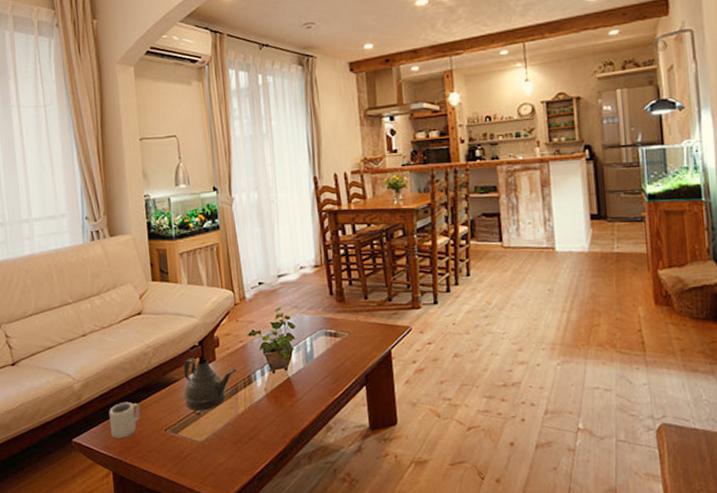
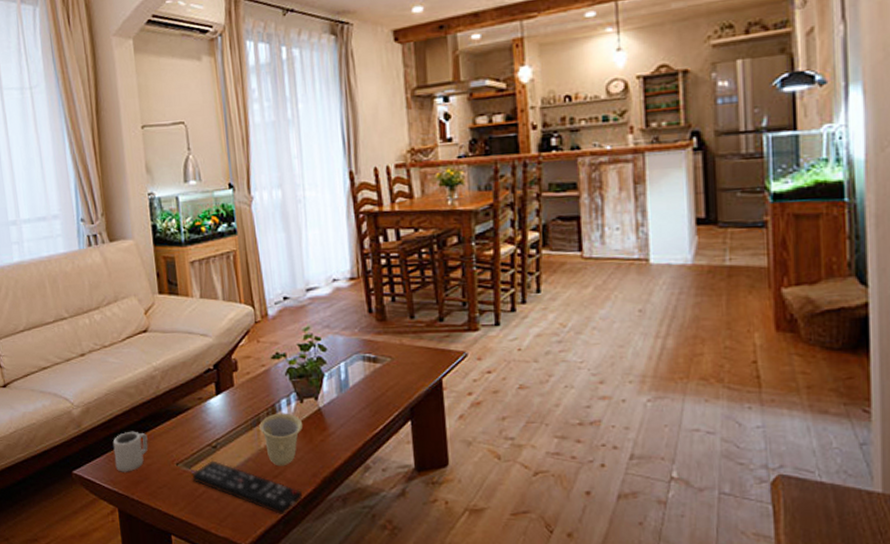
remote control: none [178,426,274,473] -> present [191,460,302,516]
teapot: present [183,358,237,411] -> none [197,383,258,444]
cup: none [237,382,275,429] -> present [259,413,303,466]

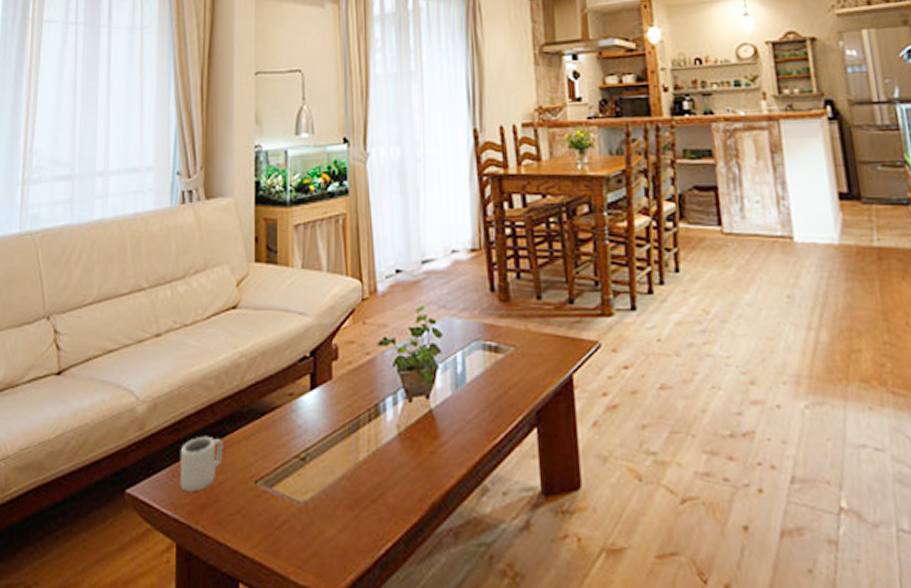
remote control: present [191,460,302,516] -> none [272,477,405,556]
cup: present [259,413,303,466] -> none [359,415,411,487]

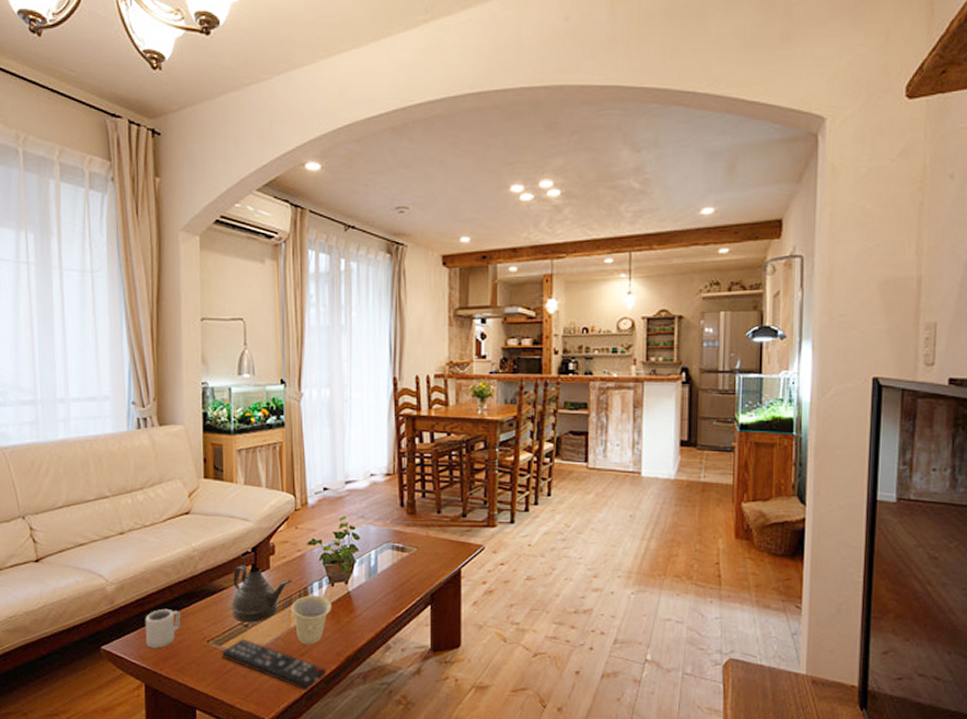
remote control: none [272,477,405,556] -> present [221,638,326,691]
teapot: none [285,374,360,455] -> present [231,565,292,623]
cup: none [359,415,411,487] -> present [291,595,332,645]

